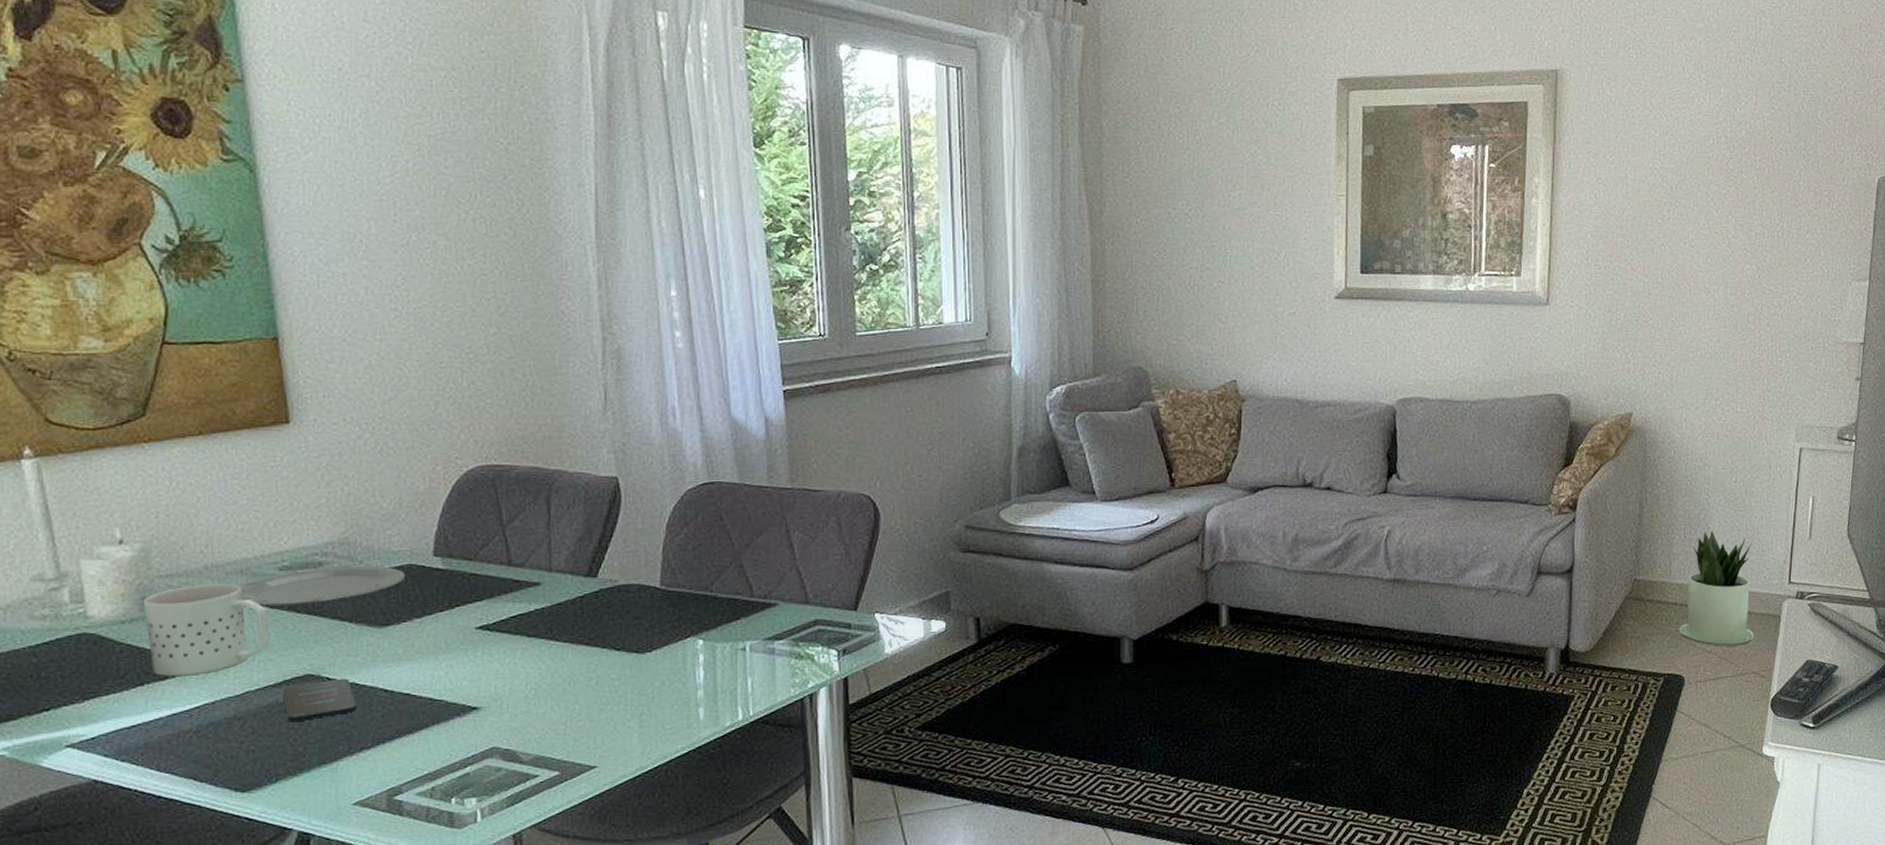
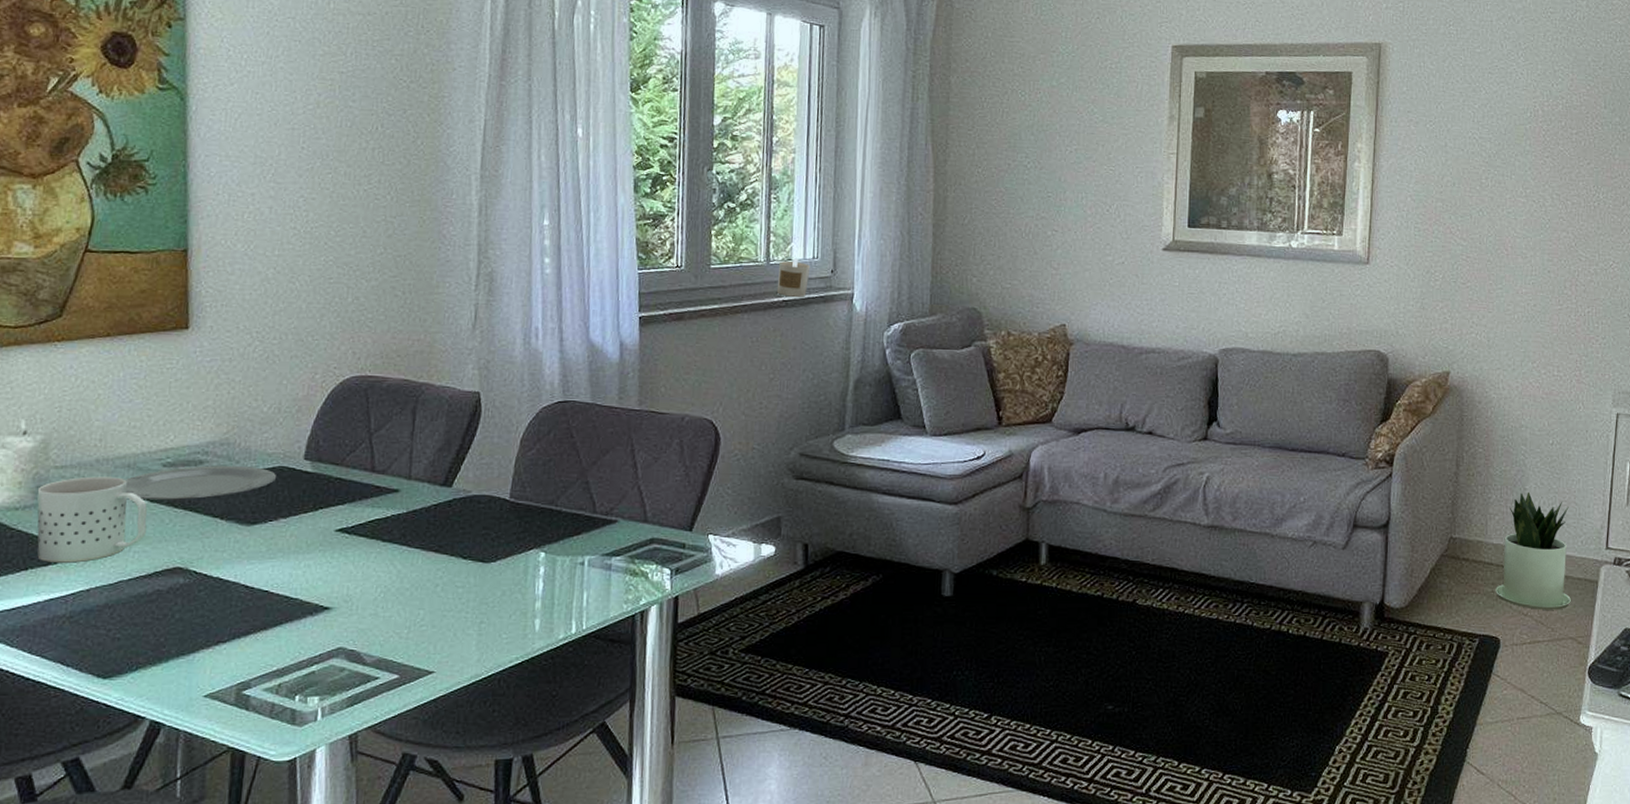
smartphone: present [283,678,357,723] -> none [152,572,219,613]
candle: none [929,322,964,364] -> present [776,258,811,298]

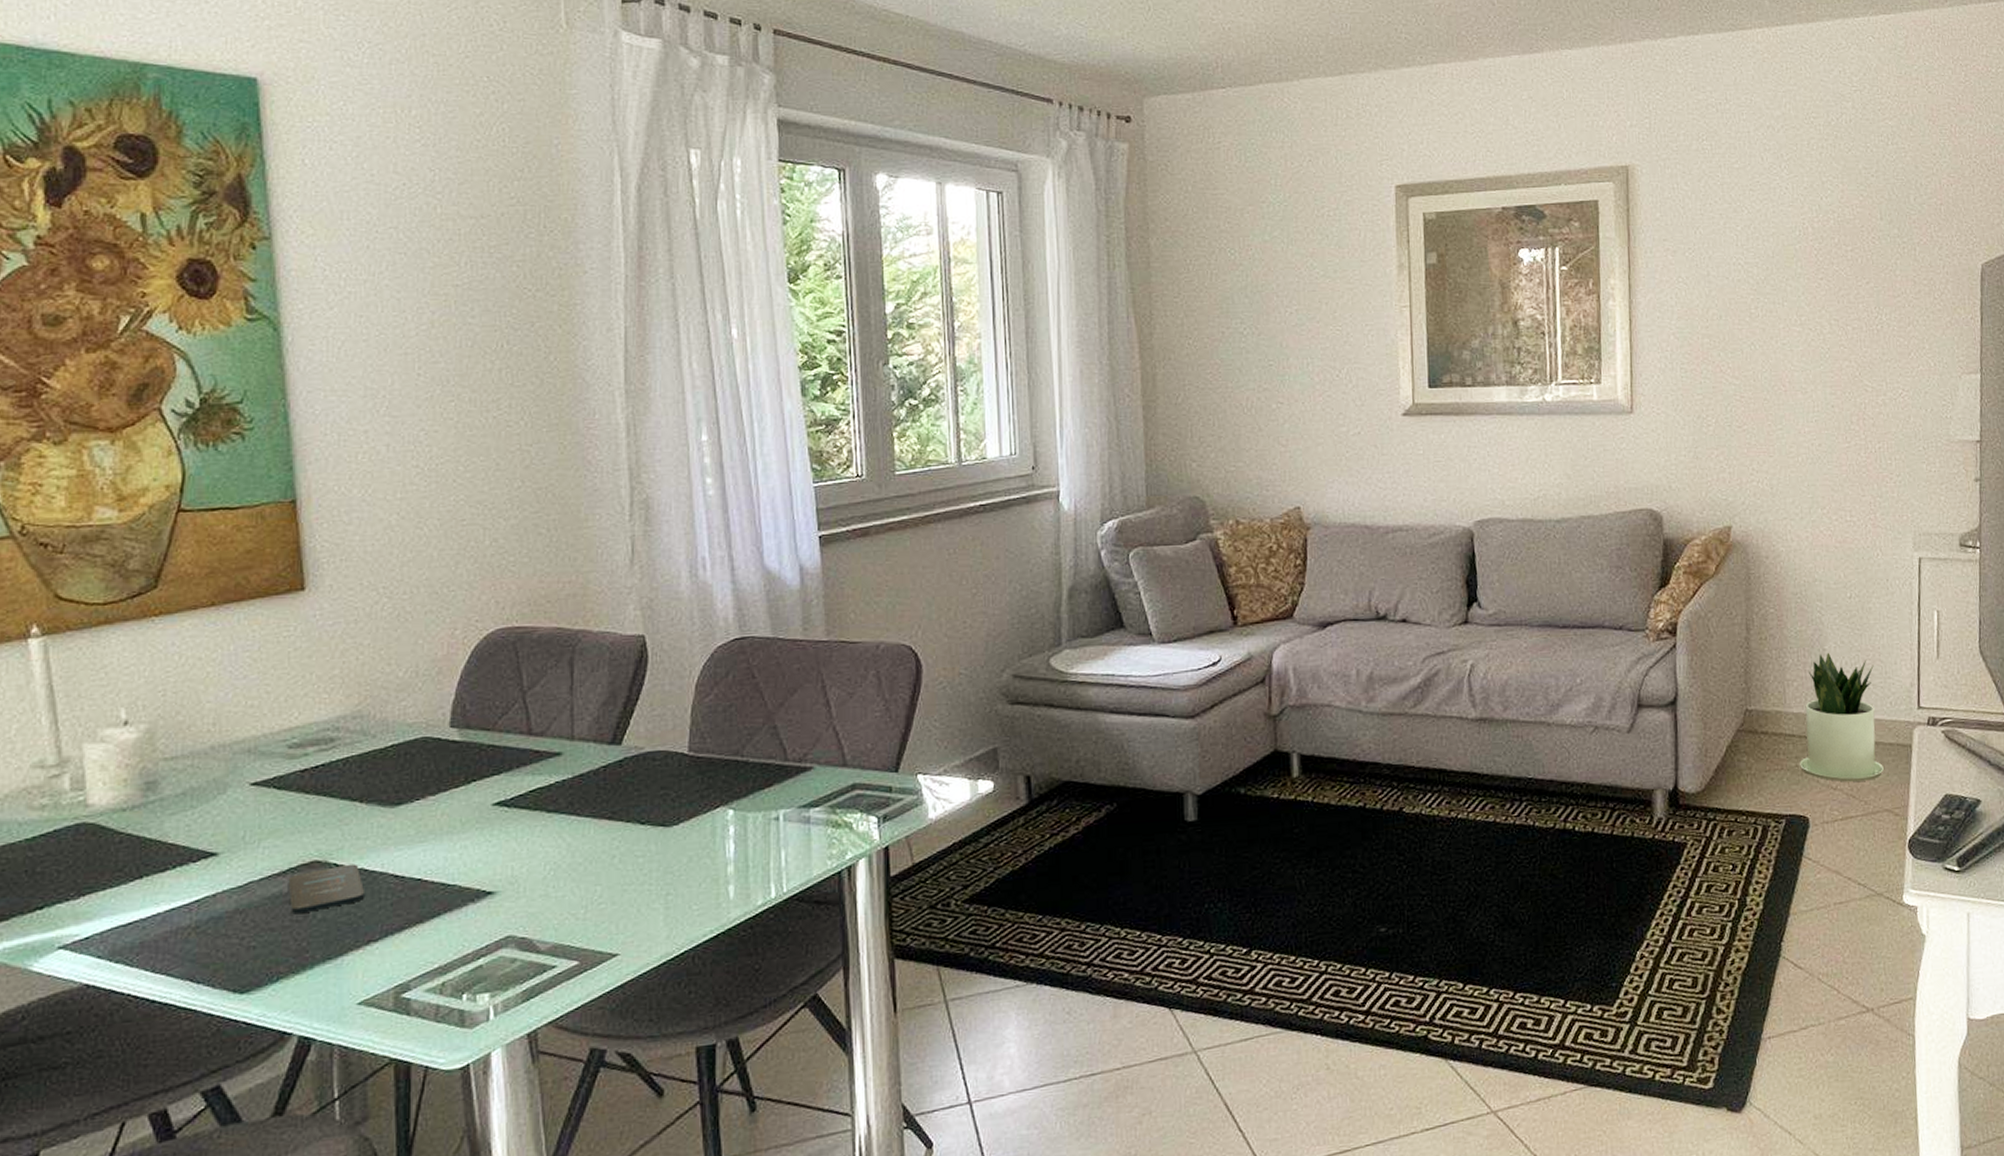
mug: present [37,476,147,563] -> none [146,764,276,868]
plate: present [124,465,277,501] -> none [245,740,421,788]
smartphone: none [152,572,219,613] -> present [288,864,366,915]
candle: present [776,258,811,298] -> none [972,456,1009,501]

